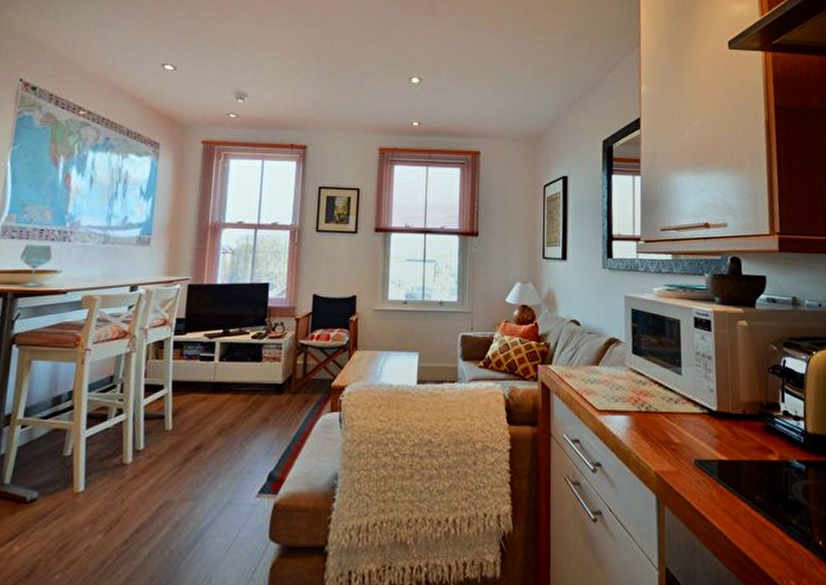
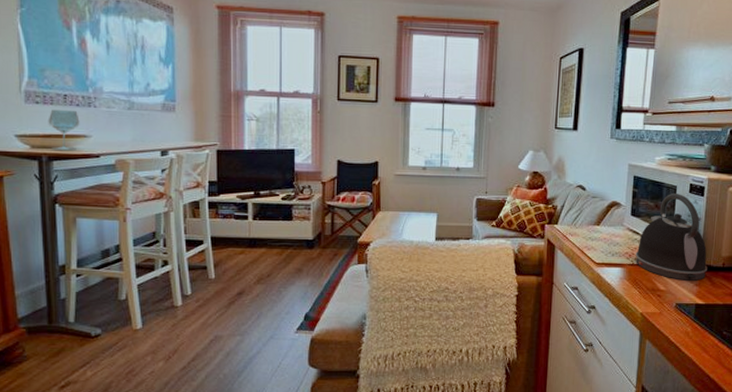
kettle: none [641,327,726,431] -> present [635,193,708,281]

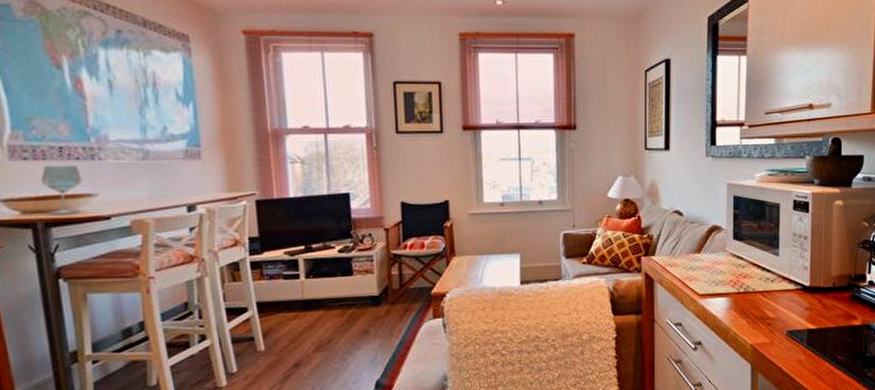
kettle: present [635,193,708,281] -> none [740,211,817,305]

